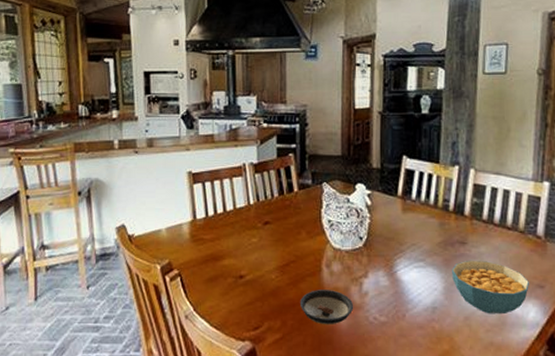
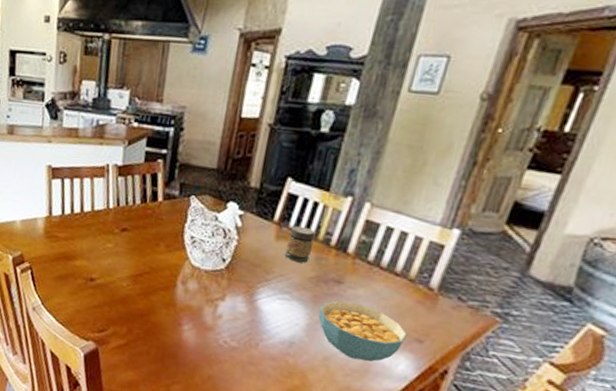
saucer: present [300,290,354,325] -> none [149,304,205,341]
jar: none [413,197,435,230] -> present [285,226,316,263]

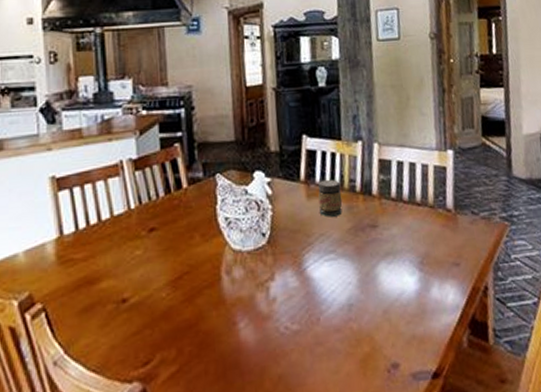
cereal bowl: present [318,300,407,362] -> none [365,243,445,304]

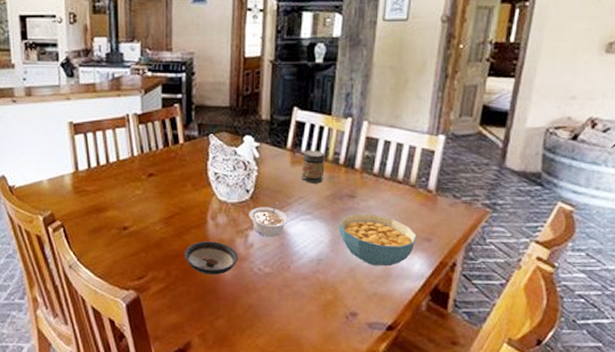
saucer: none [198,301,262,346] -> present [185,241,239,276]
legume: none [267,243,312,287] -> present [249,202,289,237]
cereal bowl: none [365,243,445,304] -> present [339,213,417,267]

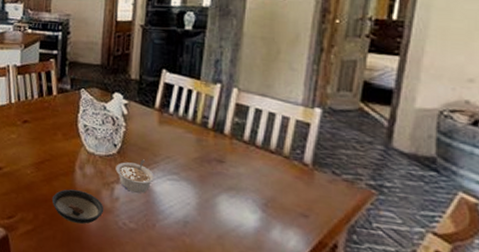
jar: present [302,150,325,184] -> none [169,111,193,145]
cereal bowl: present [339,213,417,267] -> none [207,178,291,239]

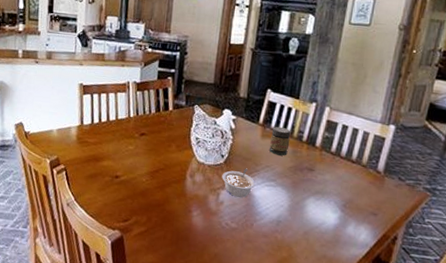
saucer: present [52,189,104,225] -> none [164,194,210,226]
jar: none [169,111,193,145] -> present [269,126,291,156]

